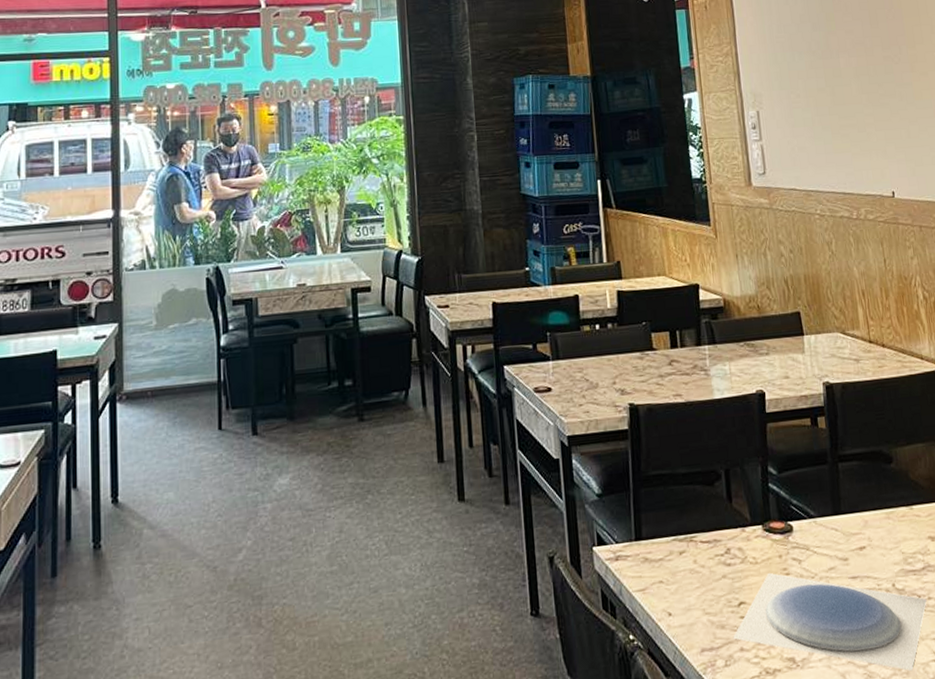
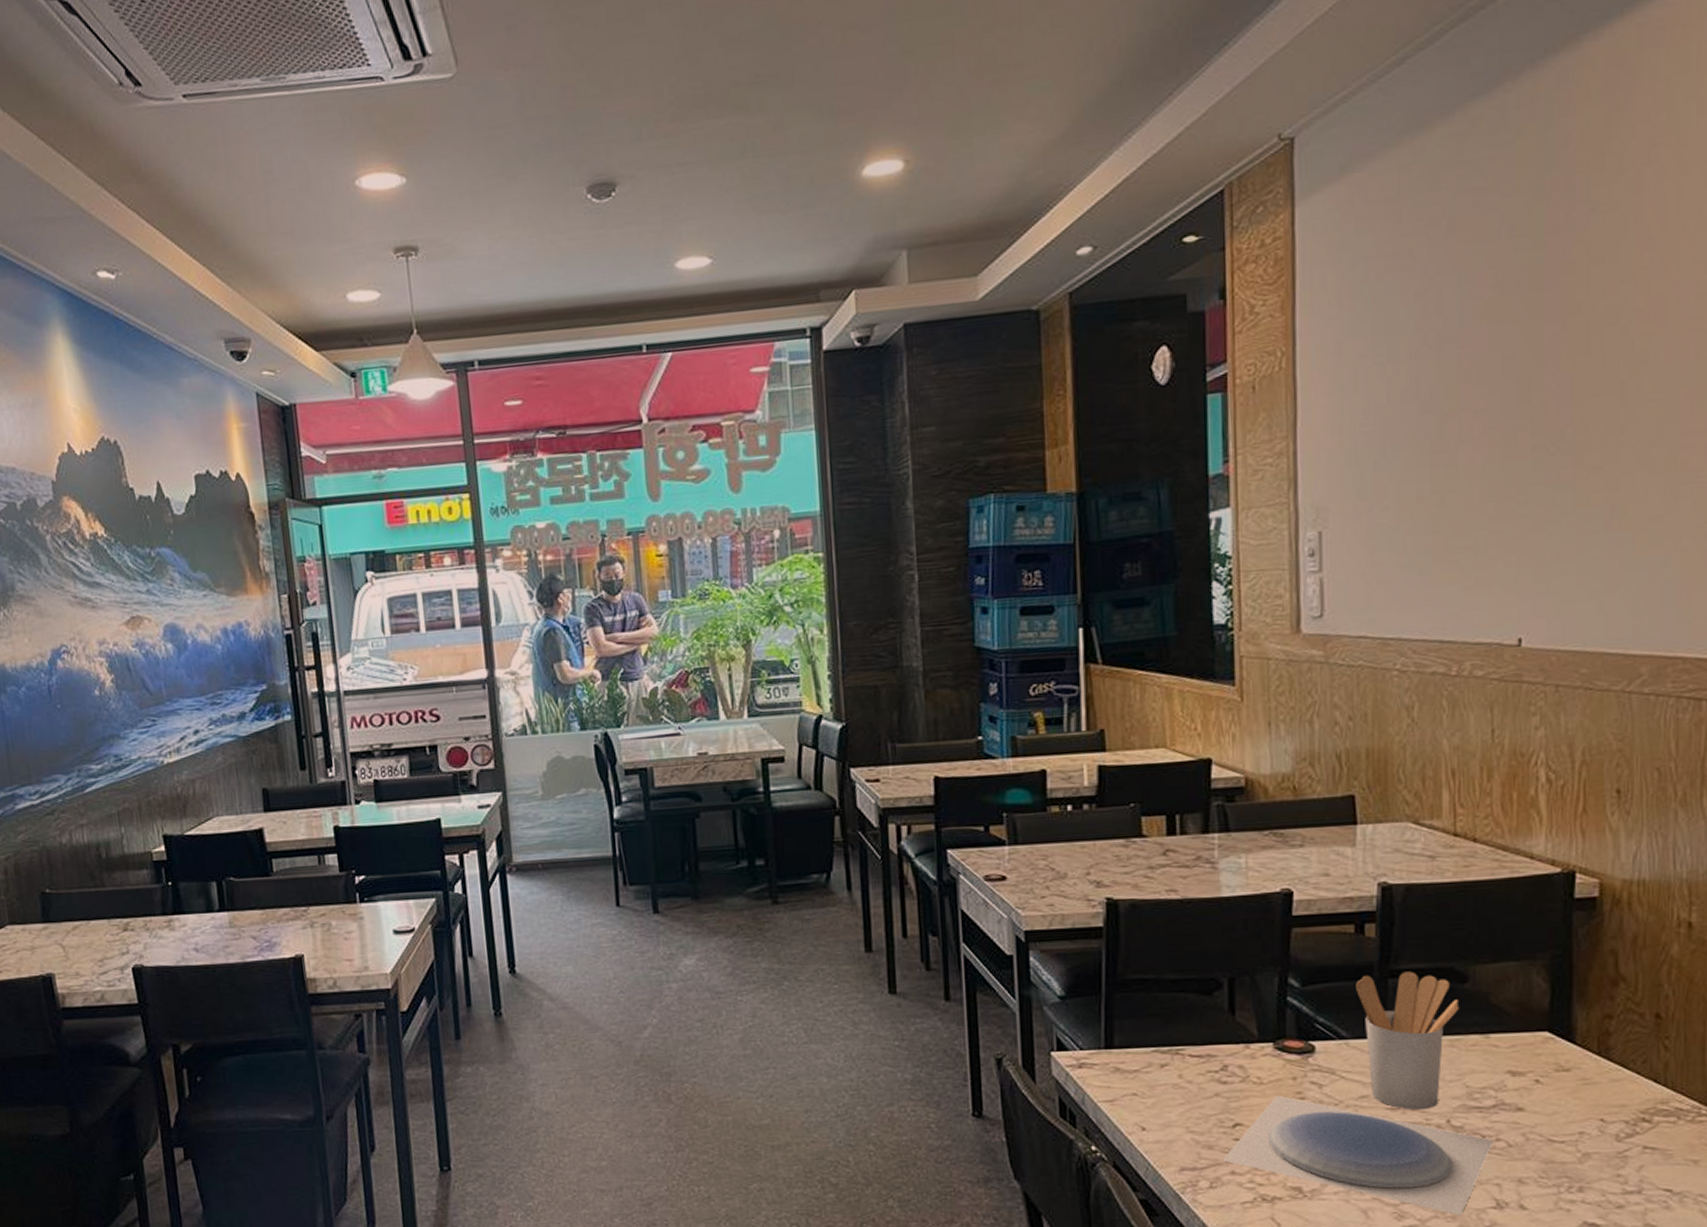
utensil holder: none [816,455,890,578] -> present [1356,971,1460,1111]

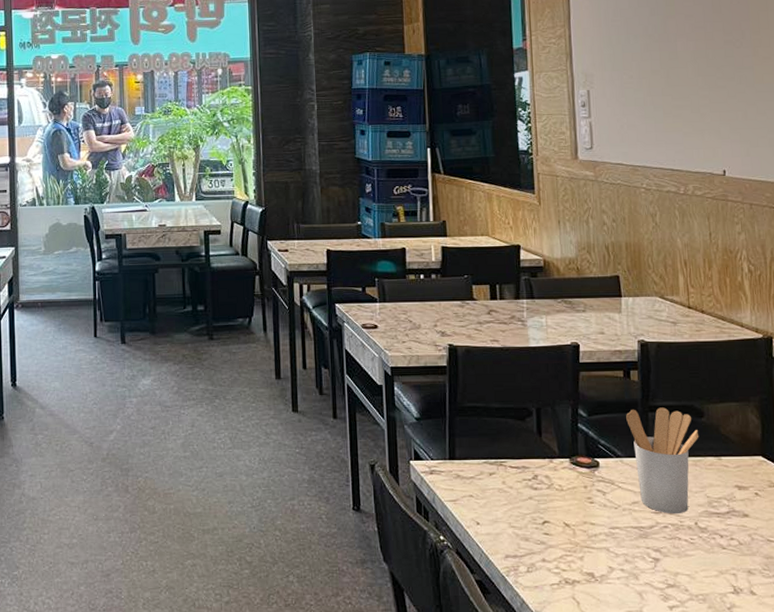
plate: present [1222,1095,1494,1216] -> none [536,499,729,599]

